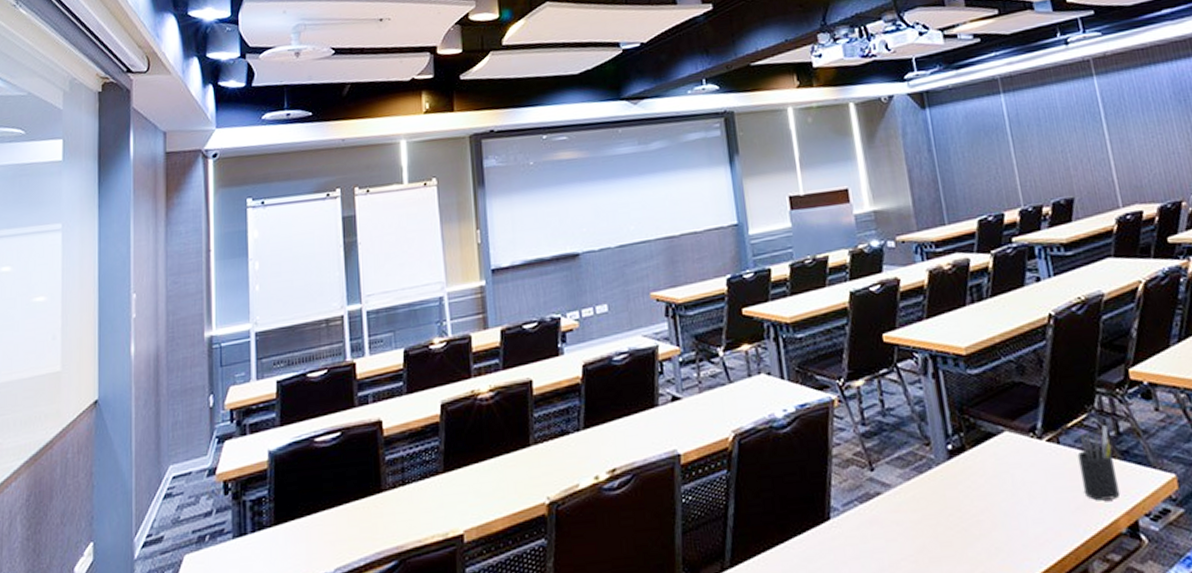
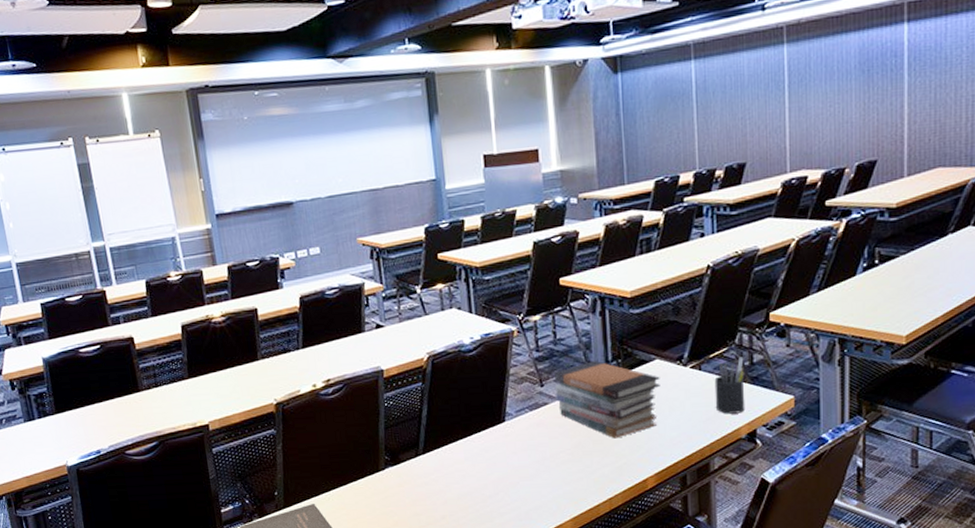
book stack: none [886,435,1016,539] -> present [555,361,660,439]

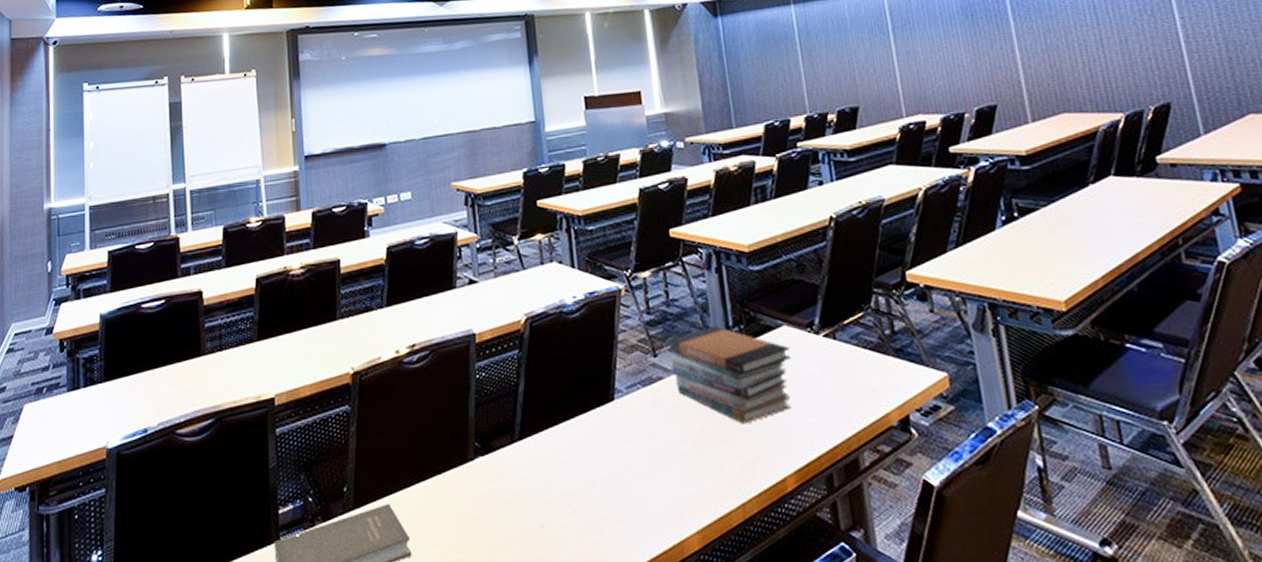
pen holder: present [714,357,745,414] -> none [852,324,893,395]

